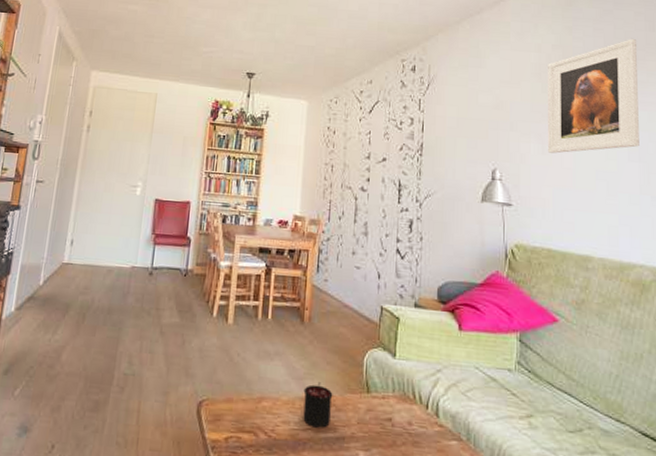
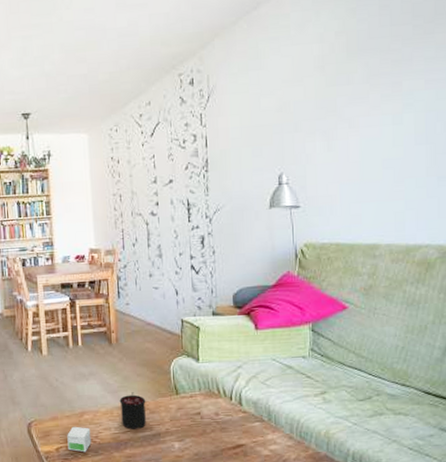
small box: none [238,413,267,448] -> present [67,426,91,453]
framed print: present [548,38,639,154] -> none [331,10,427,149]

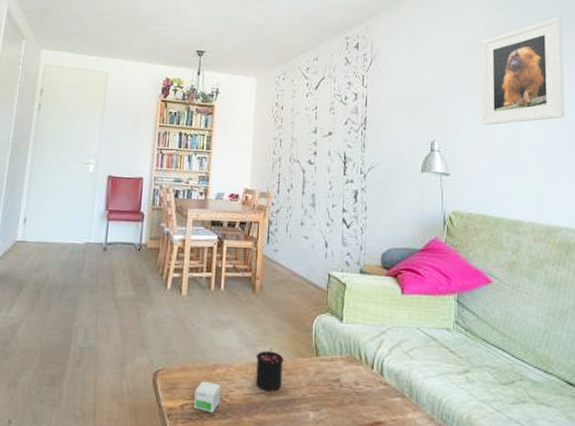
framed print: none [331,10,427,149] -> present [482,16,565,125]

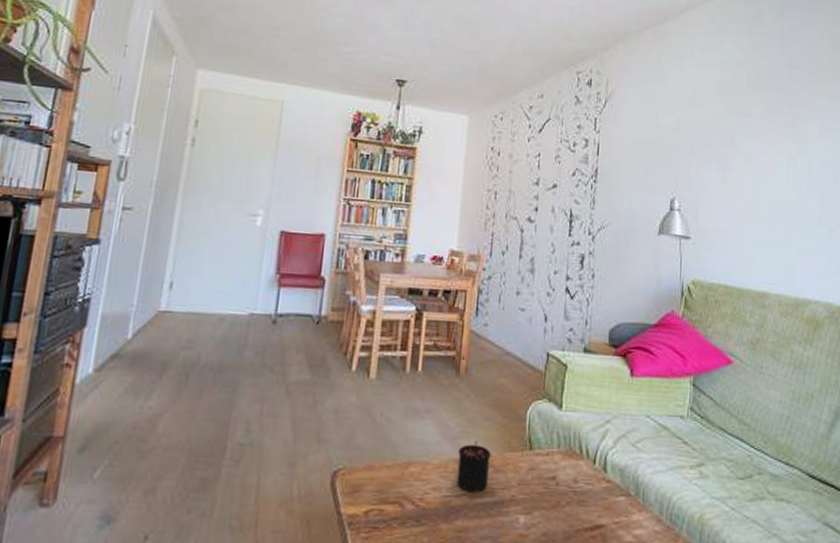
small box: present [194,380,221,413] -> none [381,481,415,520]
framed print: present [482,16,565,125] -> none [729,59,821,182]

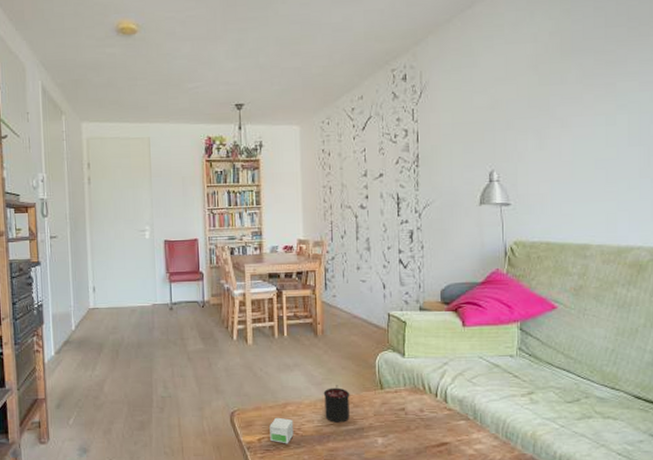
small box: none [381,481,415,520] -> present [270,417,294,444]

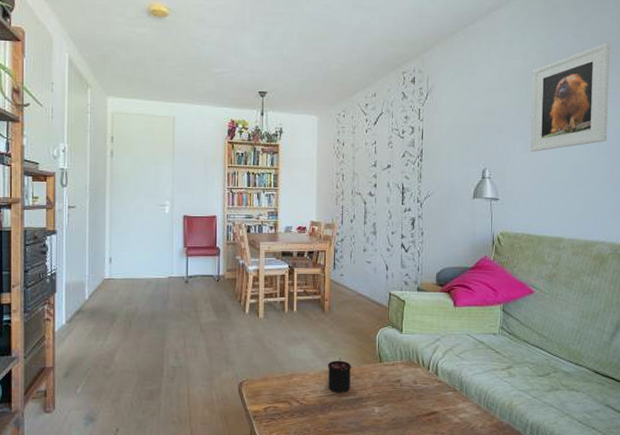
small box: present [270,417,294,444] -> none [276,387,298,413]
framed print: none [545,13,640,148] -> present [530,42,610,152]

